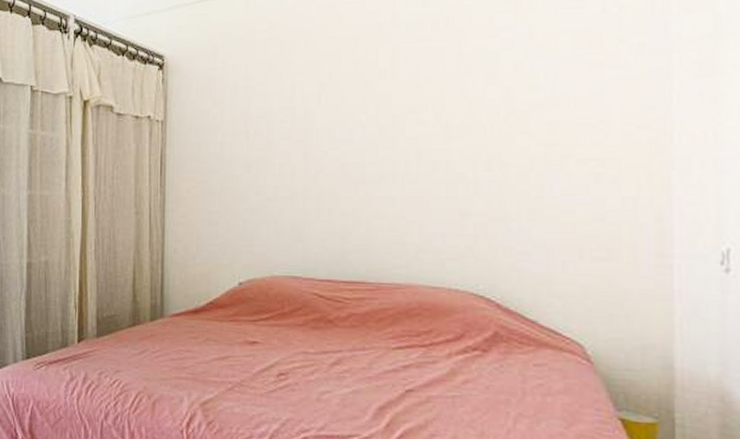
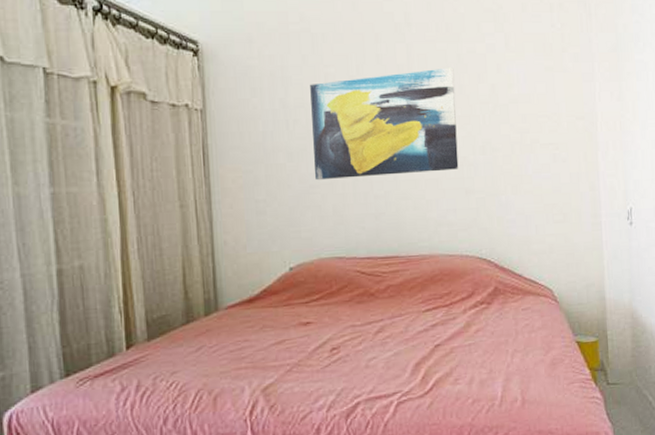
wall art: none [274,69,453,194] -> present [310,68,459,181]

